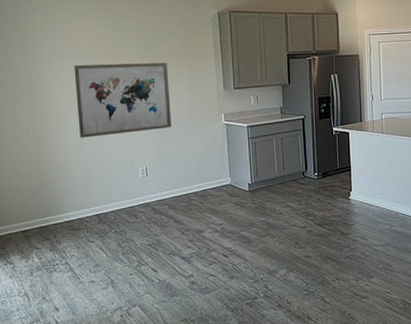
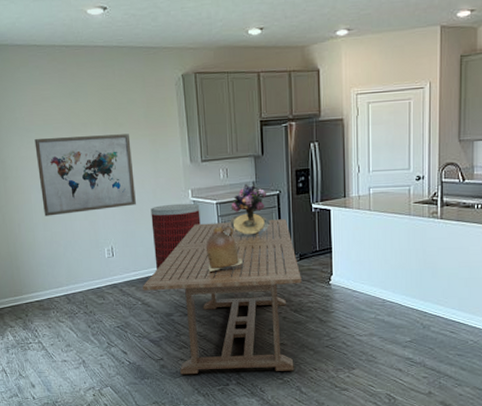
dining table: none [175,141,324,290] -> present [142,219,302,375]
trash can: none [185,126,232,188] -> present [150,203,201,270]
ceramic jug: none [236,147,271,190] -> present [205,226,243,272]
bouquet: none [259,108,297,158] -> present [230,183,271,238]

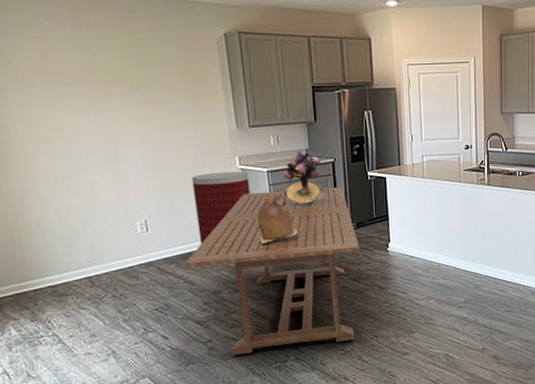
wall art: present [34,134,136,216] -> none [40,94,174,187]

